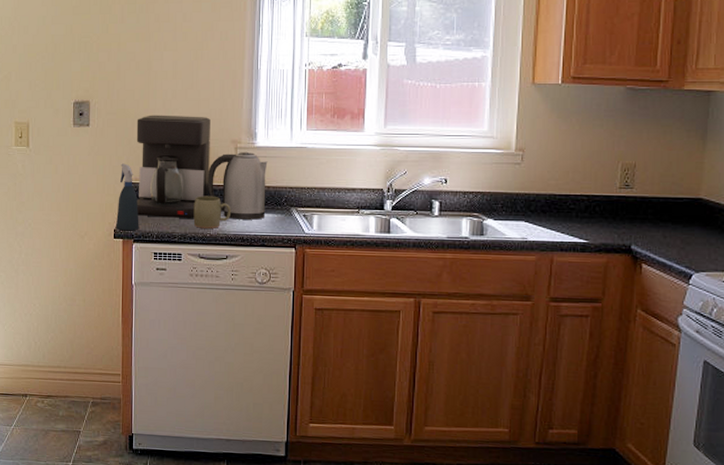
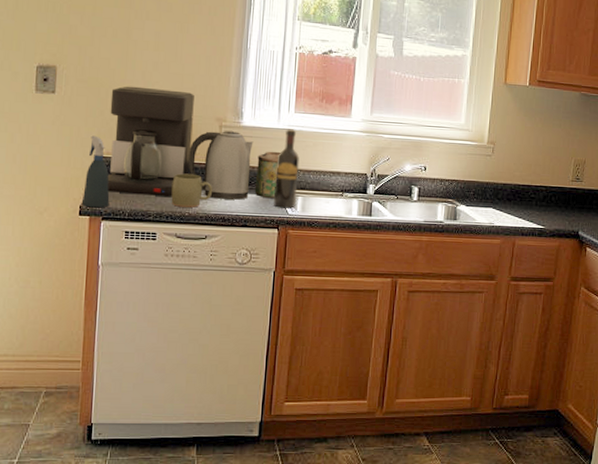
canister: none [271,170,295,218] -> present [254,151,281,199]
wine bottle: none [290,147,314,227] -> present [274,129,300,209]

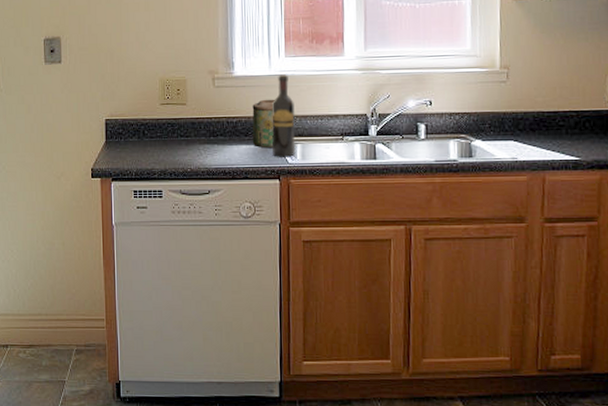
spray bottle: present [81,135,110,208] -> none [92,99,117,170]
coffee maker: present [107,86,194,197] -> none [110,47,188,155]
mug: present [171,173,213,208] -> none [172,129,212,163]
kettle: present [188,130,254,200] -> none [186,81,247,152]

